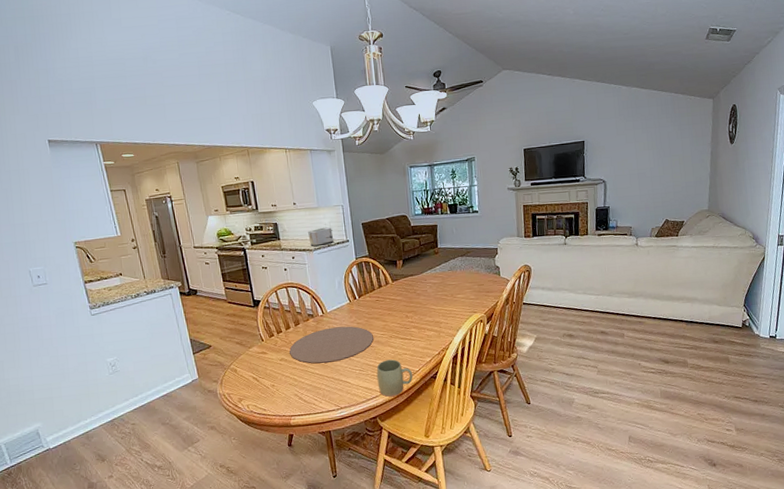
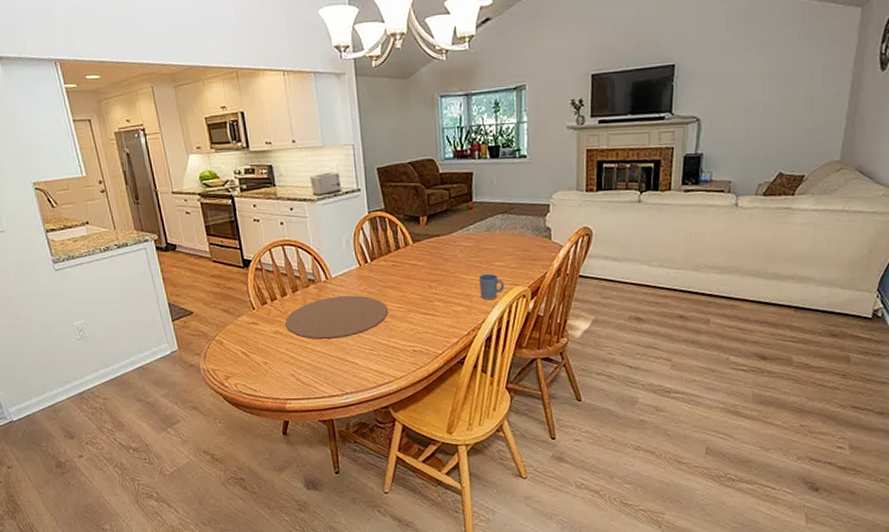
mug: present [376,359,413,397] -> none [390,338,436,383]
mug: none [445,304,466,326] -> present [479,273,505,300]

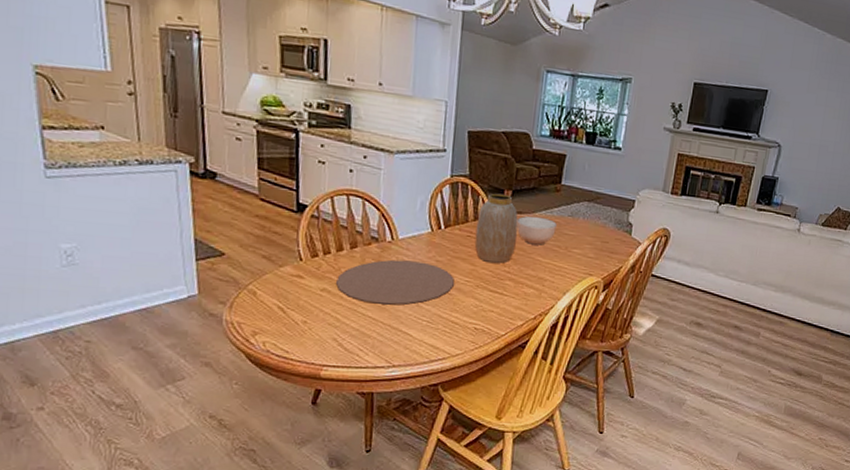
toaster: present [310,171,342,197] -> none [391,124,427,150]
vase: none [398,220,440,287] -> present [474,193,518,263]
bowl: none [435,236,476,264] -> present [516,216,558,245]
mug: present [479,273,505,300] -> none [553,259,579,287]

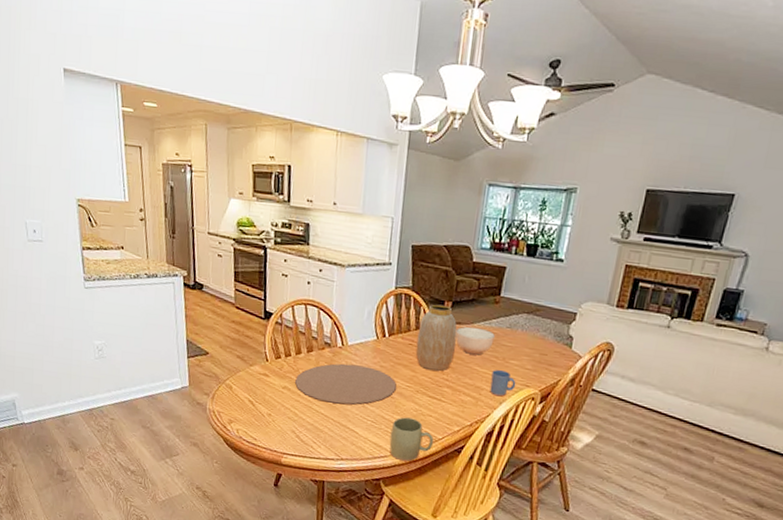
mug: none [448,314,497,362] -> present [389,417,434,461]
mug: none [553,259,579,287] -> present [490,369,516,397]

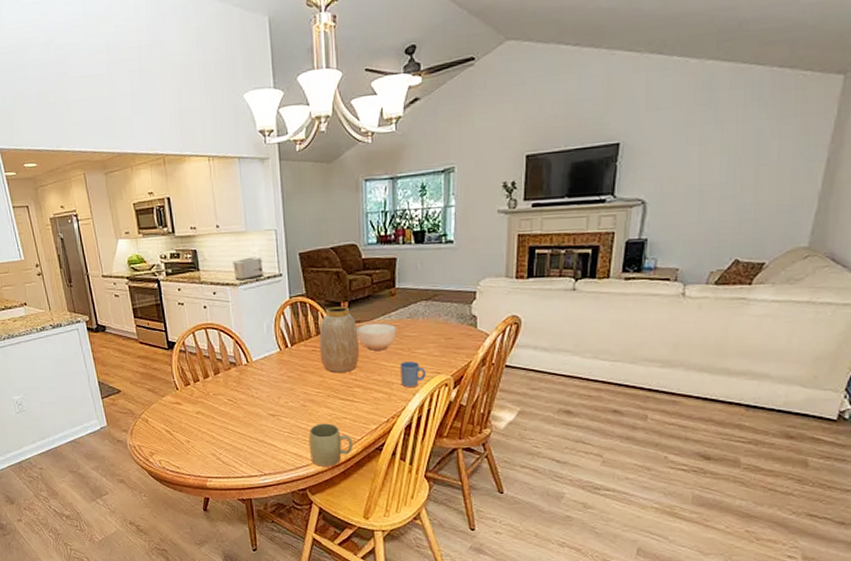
placemat: present [295,363,397,405] -> none [207,379,307,421]
toaster: none [343,240,374,264] -> present [233,256,264,281]

